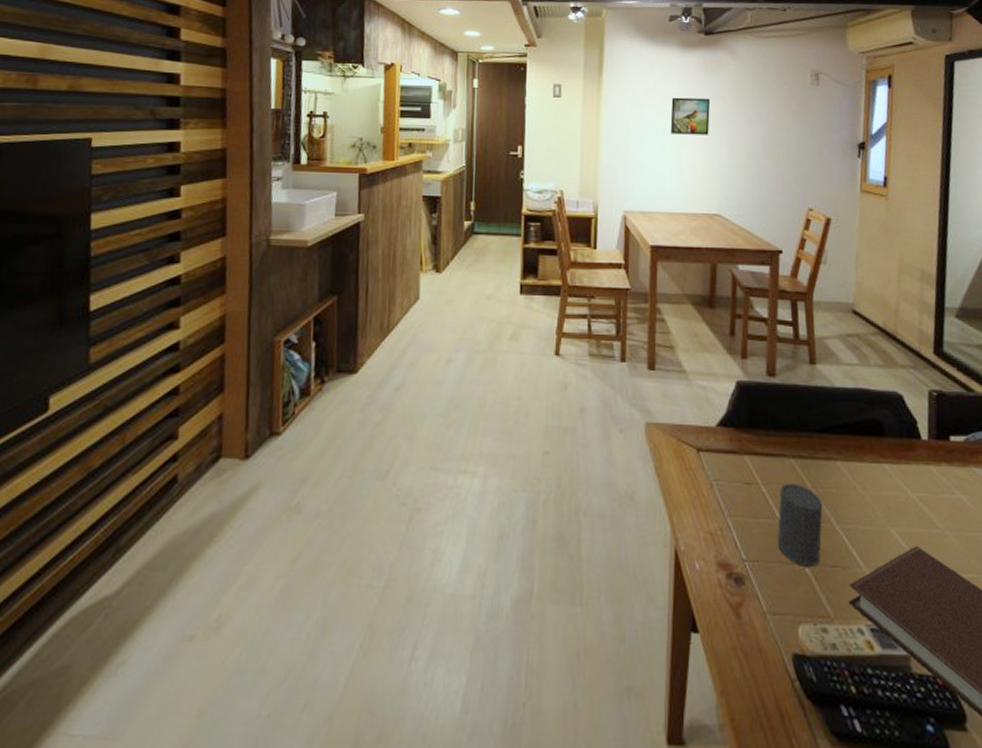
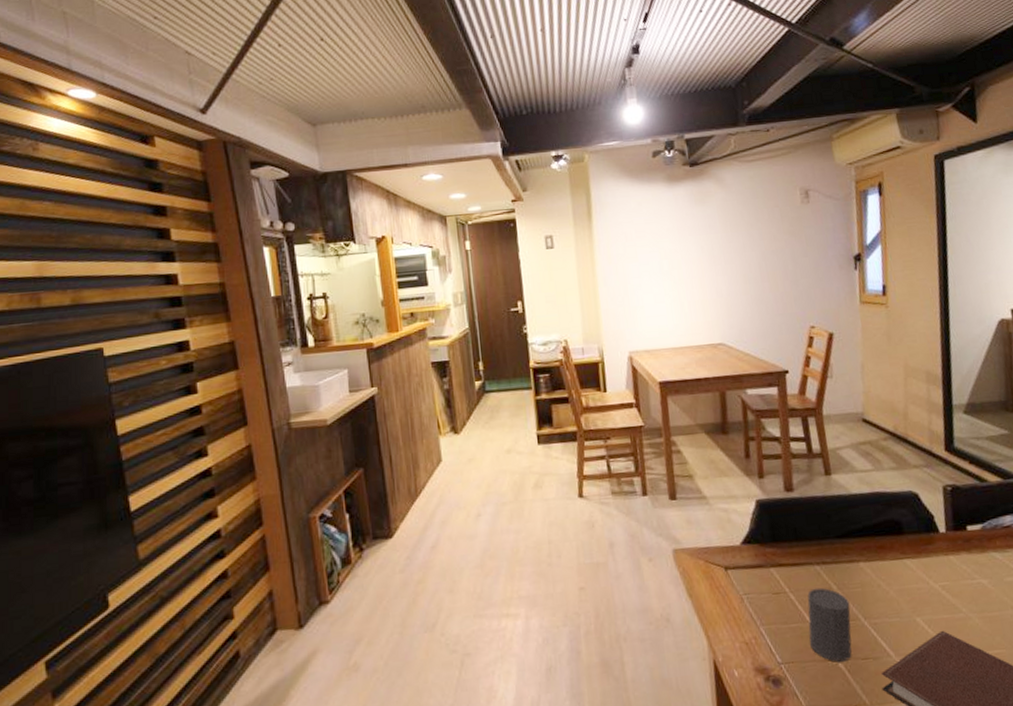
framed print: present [670,97,711,135] -> none [663,230,705,271]

